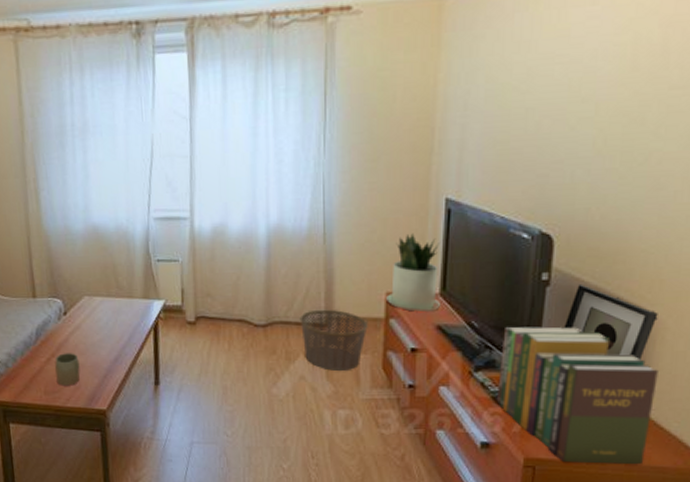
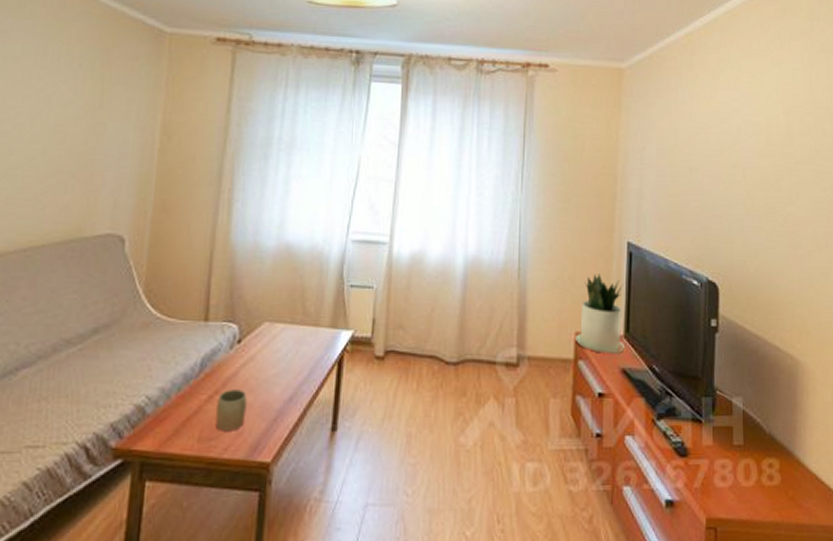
basket: present [299,309,368,371] -> none [491,347,558,416]
books: present [496,326,658,465] -> none [677,373,814,524]
picture frame: present [563,283,658,360] -> none [732,331,808,410]

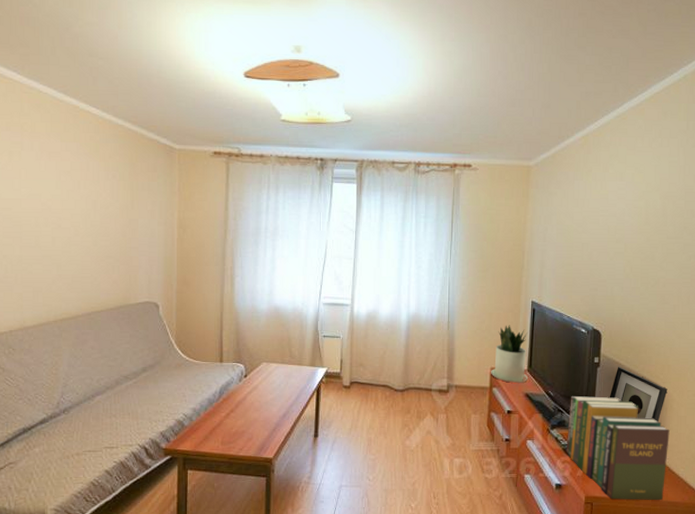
mug: present [215,390,247,431] -> none [232,409,254,437]
books: none [677,373,814,524] -> present [566,396,670,501]
picture frame: none [732,331,808,410] -> present [609,366,668,422]

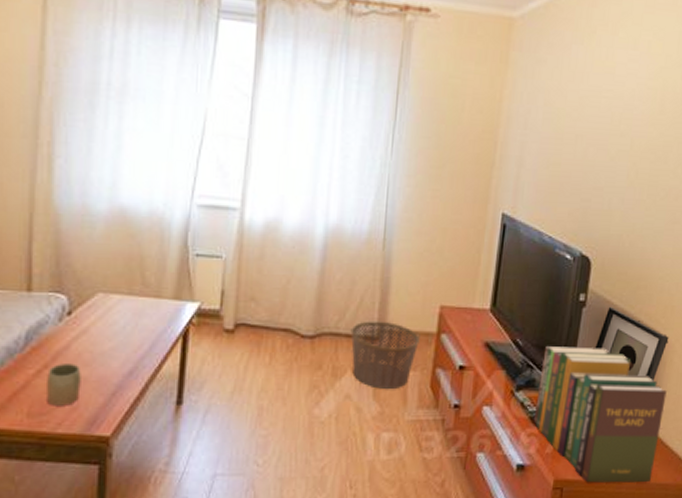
mug: none [232,409,254,437] -> present [45,364,81,406]
basket: none [428,379,478,427] -> present [350,321,420,389]
planter: present [491,325,529,383] -> none [440,246,493,327]

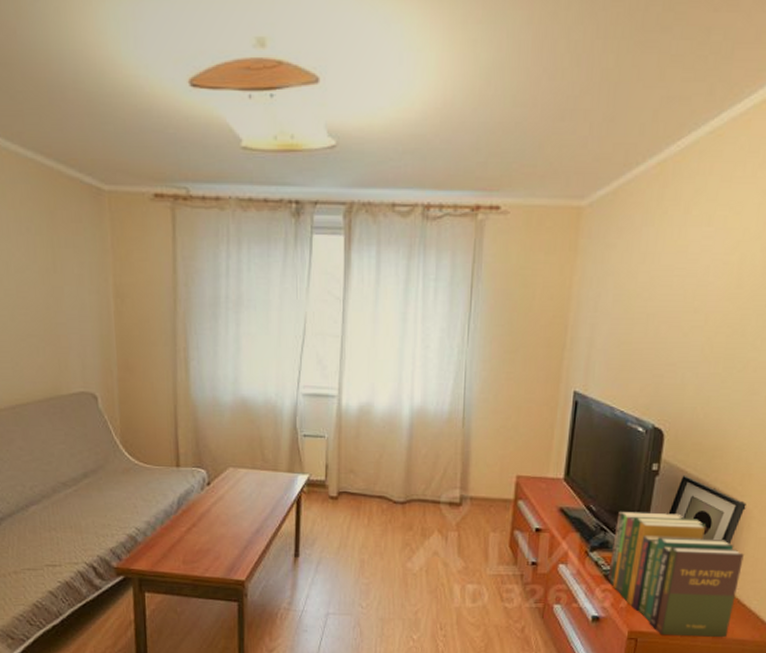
mug: present [45,364,81,406] -> none [194,523,221,556]
basket: present [350,321,420,389] -> none [436,489,499,547]

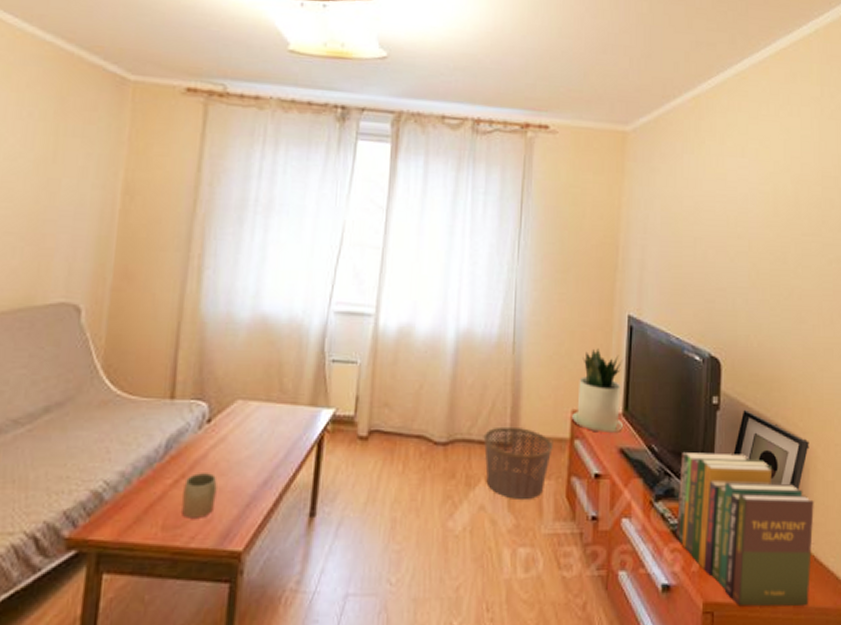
mug: none [194,523,221,556] -> present [181,473,217,519]
basket: none [436,489,499,547] -> present [483,426,553,499]
planter: none [516,422,566,495] -> present [572,348,624,433]

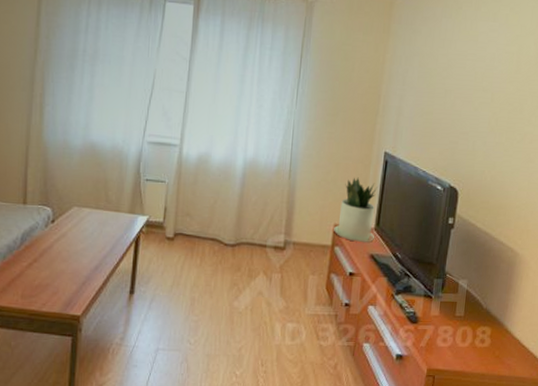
mug: present [181,473,217,519] -> none [34,259,61,291]
basket: present [483,426,553,499] -> none [263,234,318,289]
books: present [675,452,814,607] -> none [410,260,523,376]
picture frame: present [733,409,809,490] -> none [461,228,525,292]

